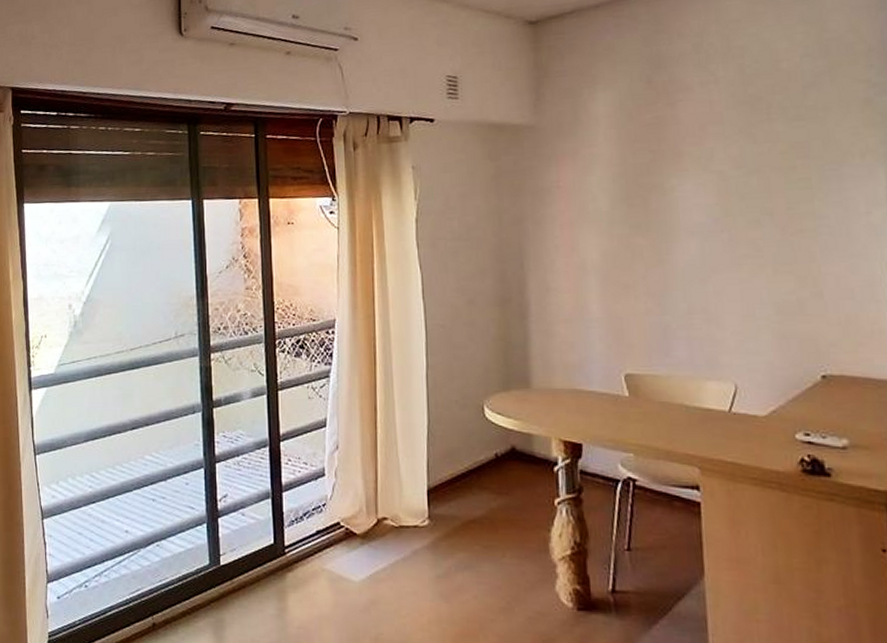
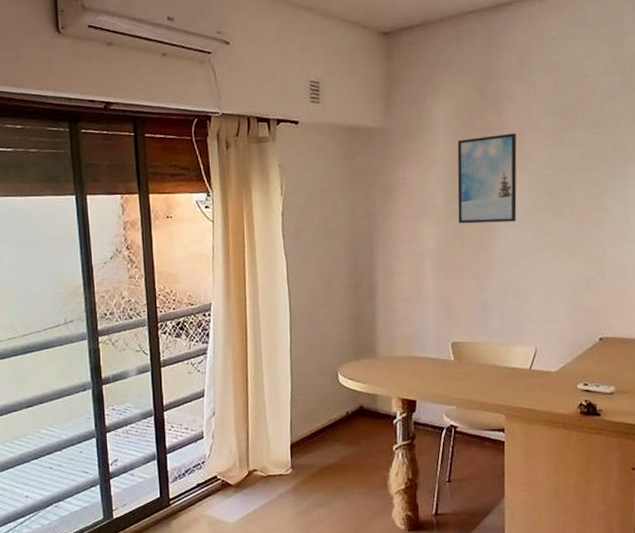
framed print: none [622,127,701,233] -> present [457,133,517,224]

